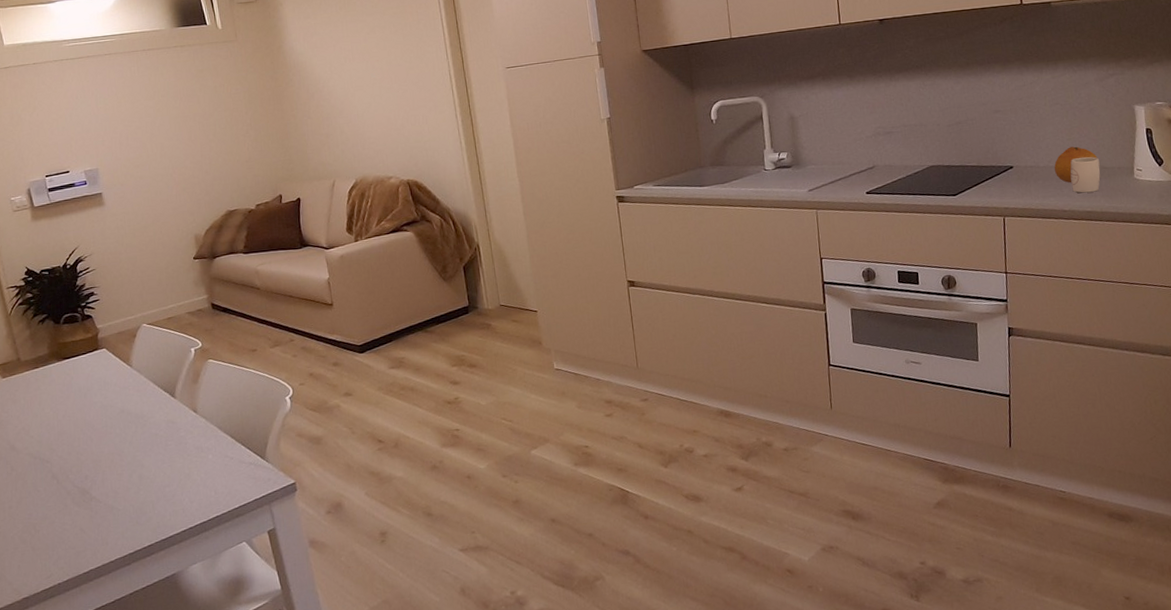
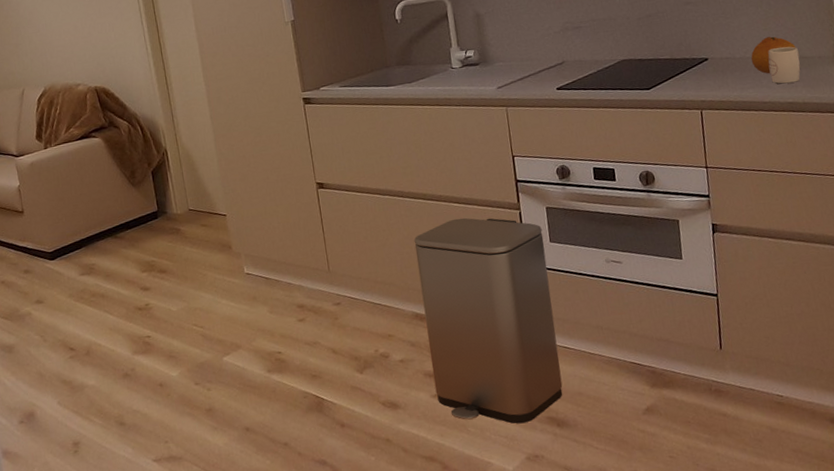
pedal bin: none [721,317,859,517] -> present [414,218,563,424]

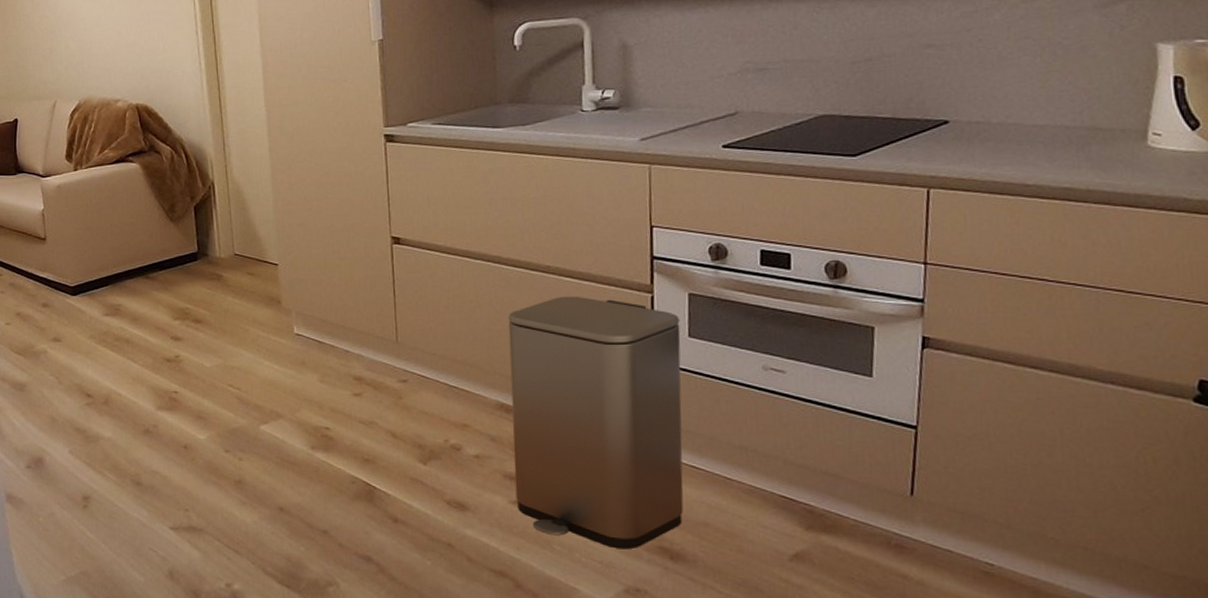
fruit: present [751,36,799,74] -> none [1014,97,1091,148]
mug: present [768,46,801,84] -> none [1040,112,1091,163]

